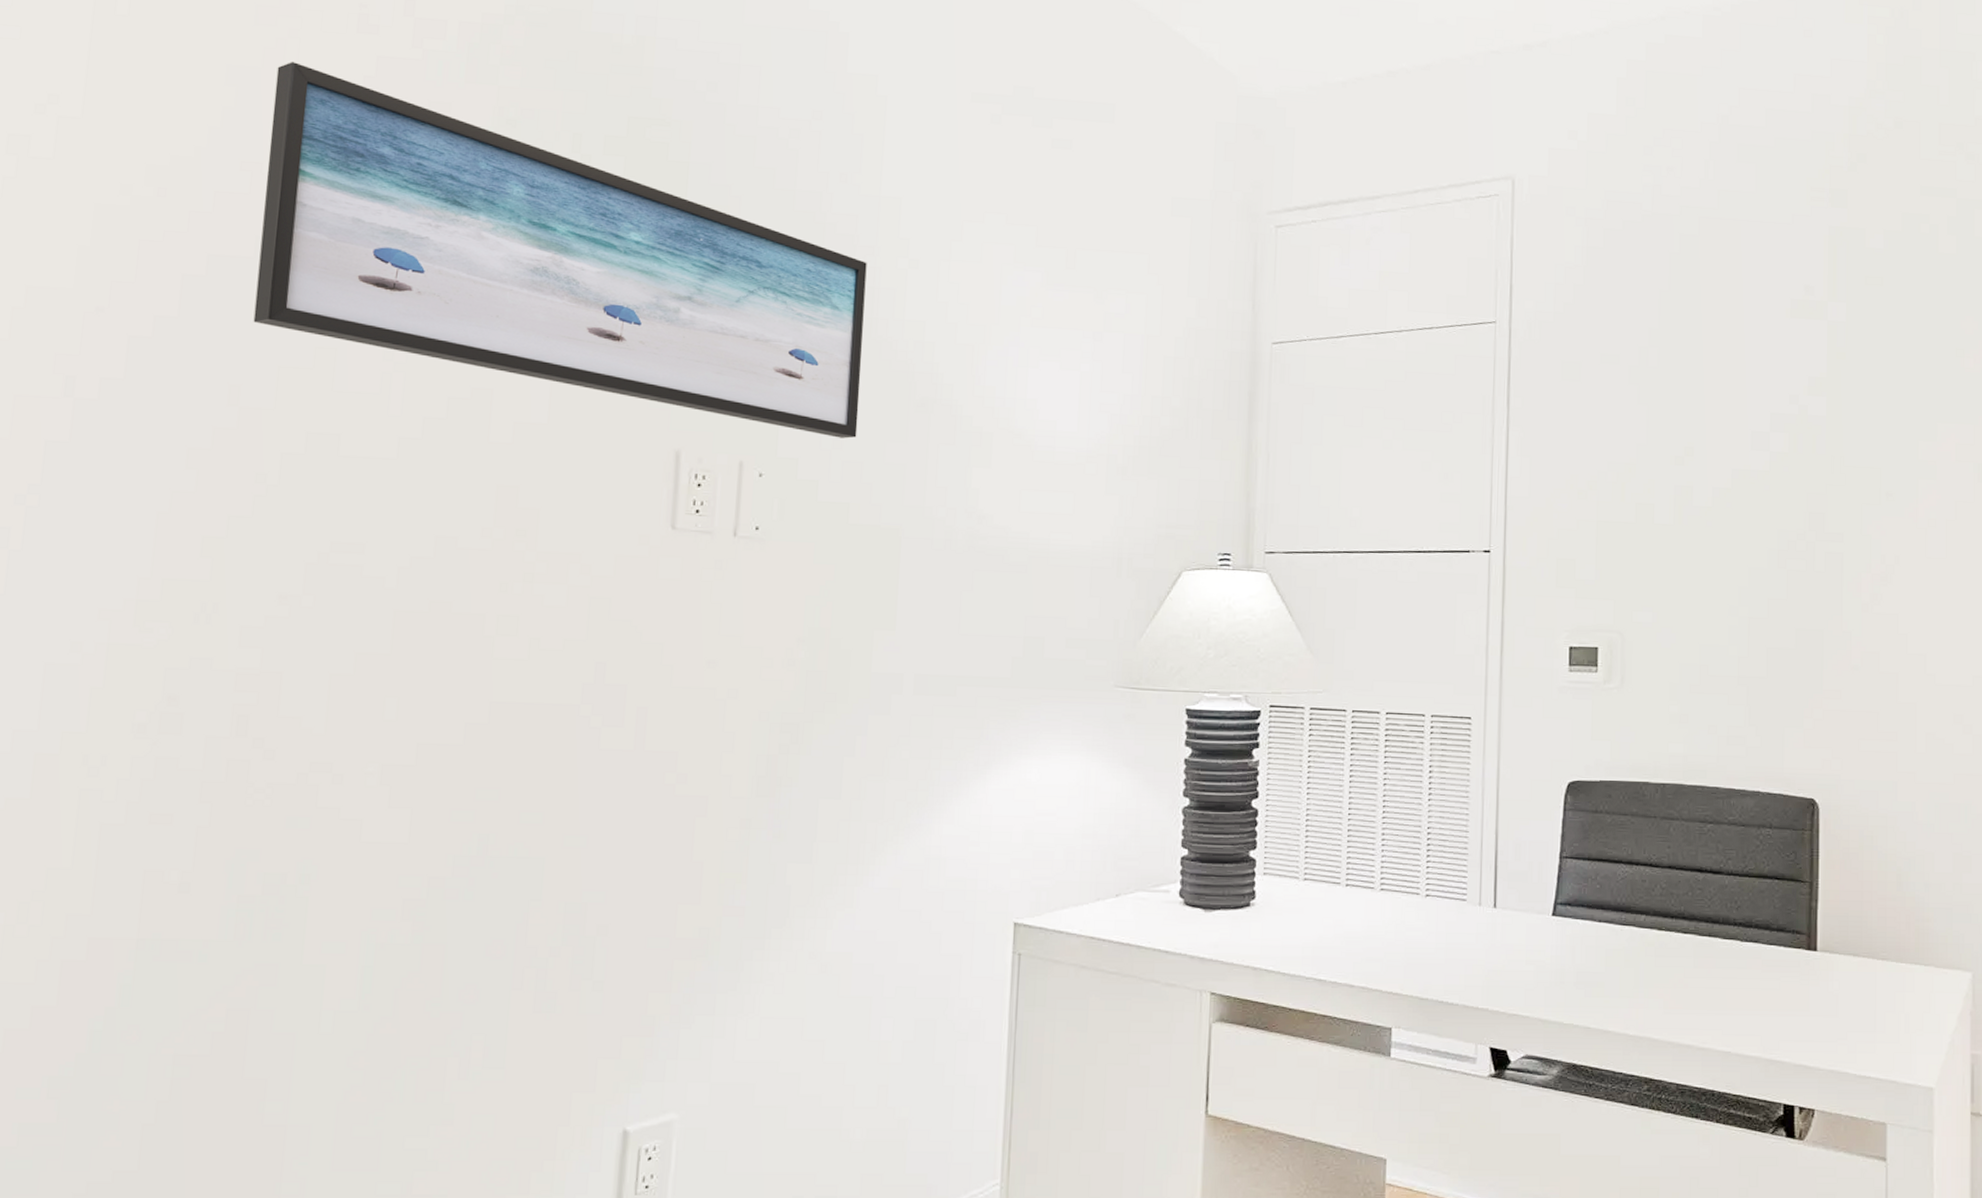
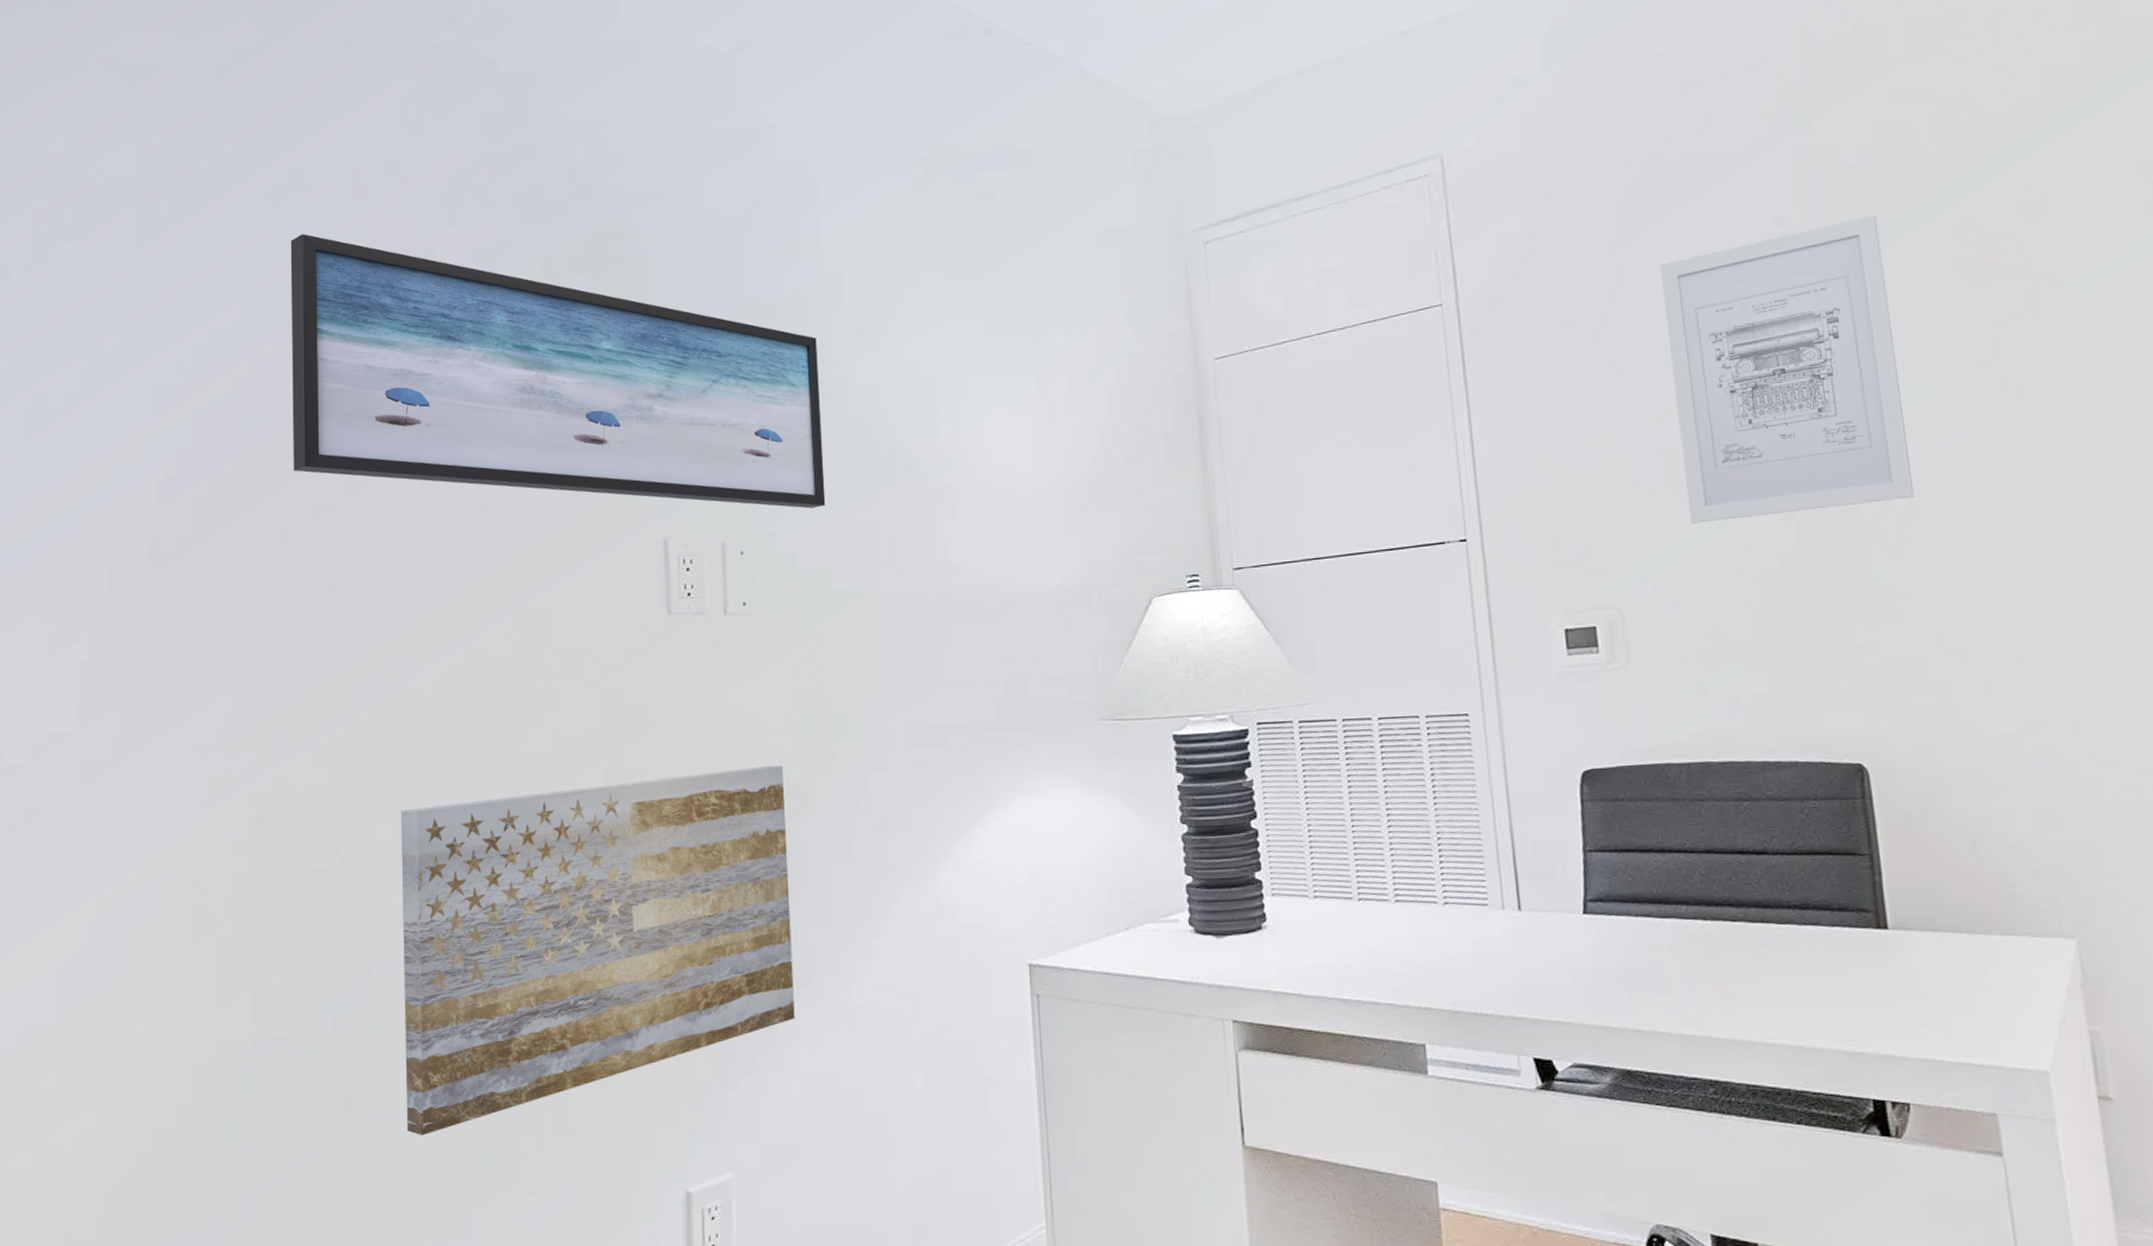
wall art: none [311,697,779,1056] -> present [400,765,795,1136]
wall art: none [1694,297,1892,562] -> present [1660,215,1915,524]

